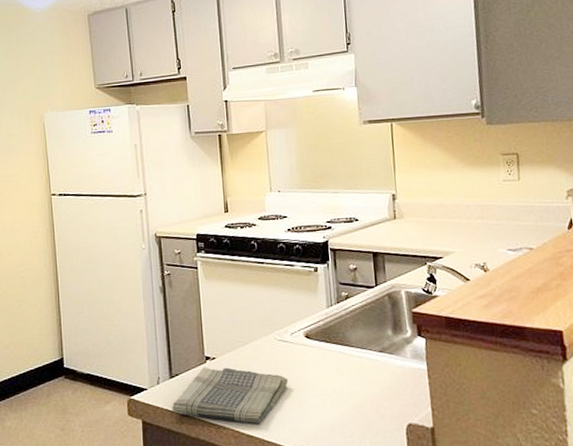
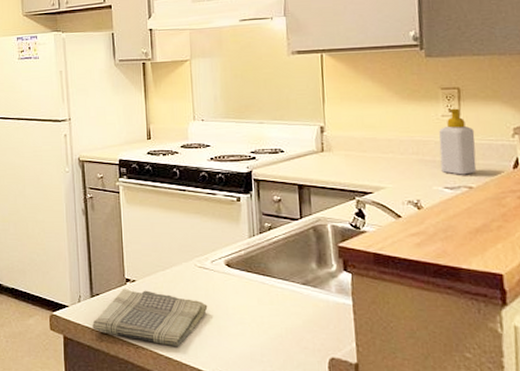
soap bottle: none [501,173,536,237] -> present [439,108,477,175]

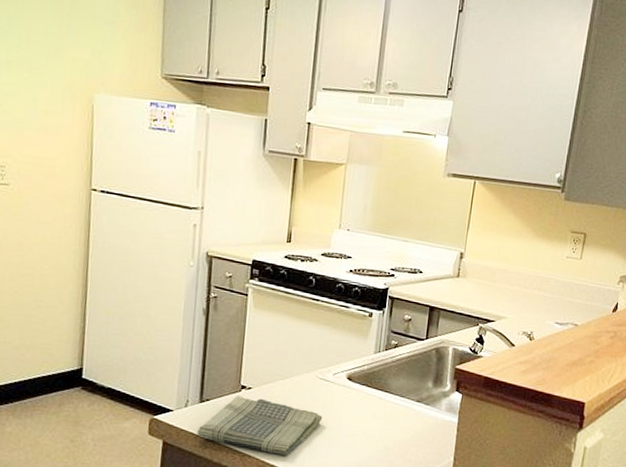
soap bottle: present [439,108,477,175] -> none [556,251,590,313]

